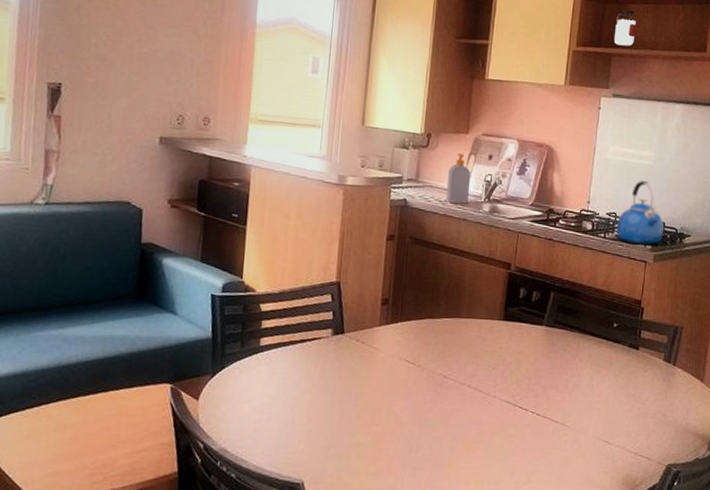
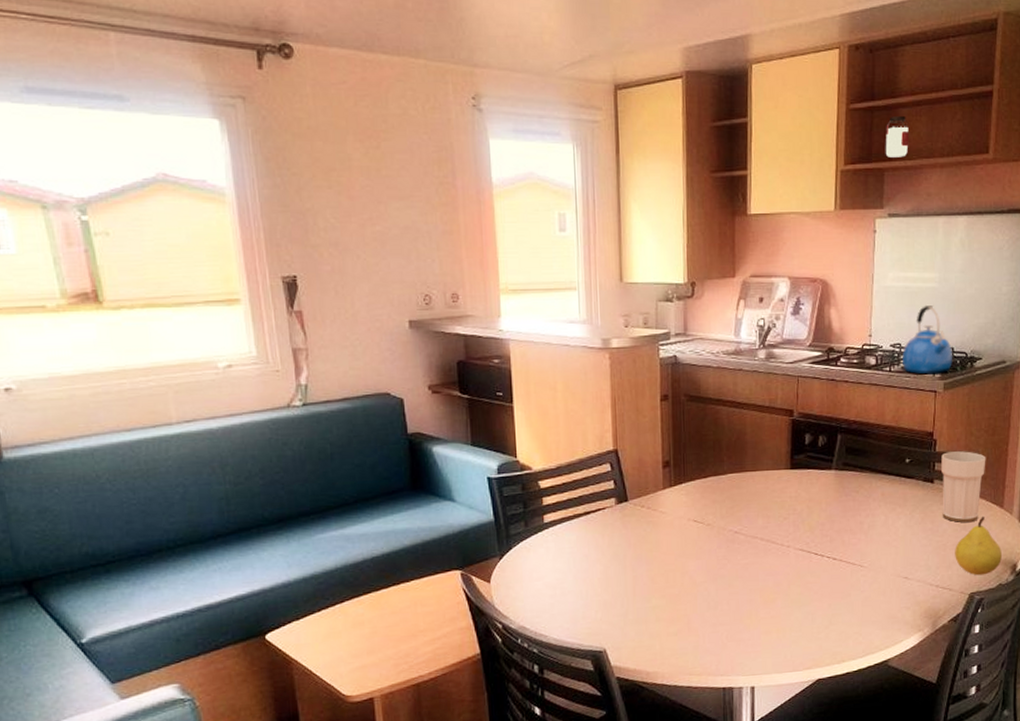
soap bottle: present [446,153,471,204] -> none [717,300,743,354]
cup: none [645,321,690,392] -> present [941,451,986,522]
fruit: none [655,388,700,448] -> present [955,516,1002,576]

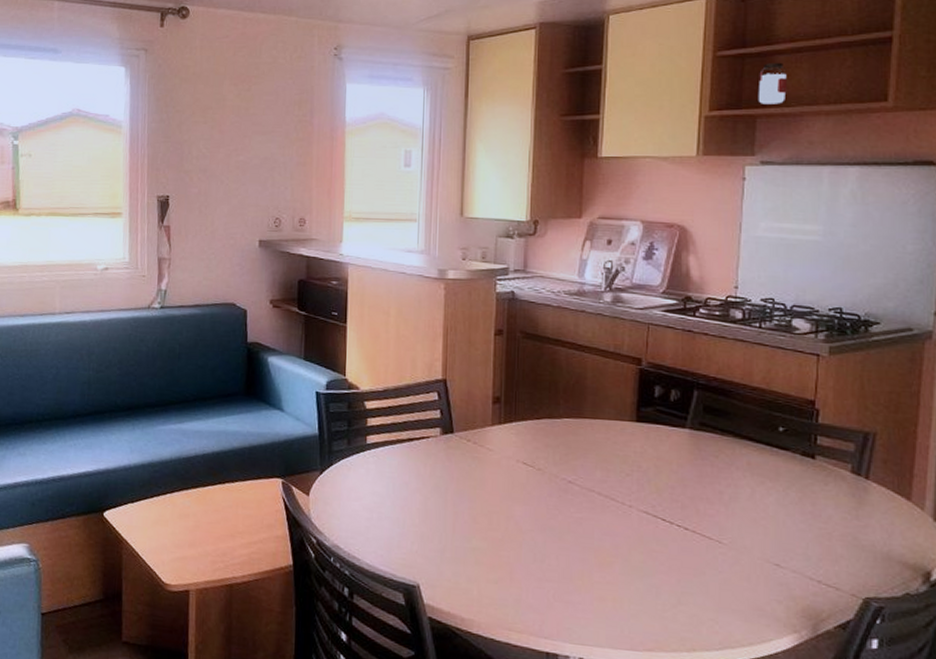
kettle: present [901,305,953,375] -> none [775,260,842,336]
cup: present [941,451,986,522] -> none [825,425,887,511]
fruit: present [955,516,1002,576] -> none [843,506,909,579]

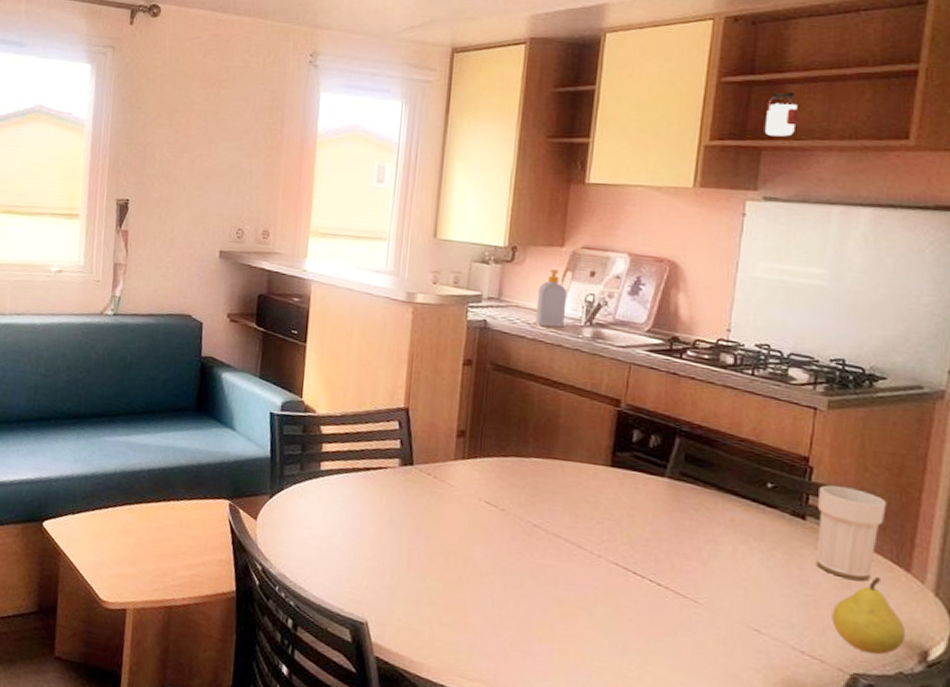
soap bottle: none [559,240,587,294] -> present [535,269,568,328]
cup: none [825,425,887,511] -> present [816,485,887,581]
fruit: none [843,506,909,579] -> present [832,576,905,655]

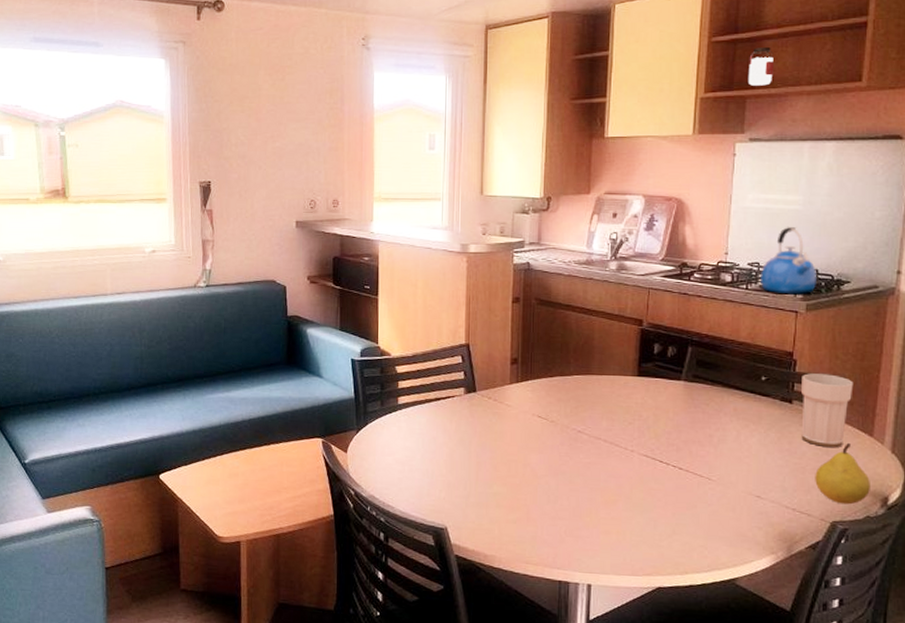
soap bottle: present [535,269,568,328] -> none [570,214,595,263]
kettle: none [769,305,844,388] -> present [759,227,818,295]

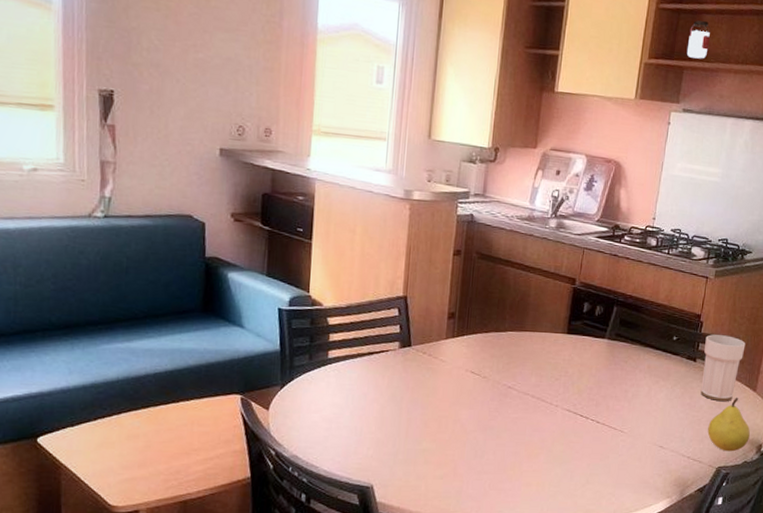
kettle: present [759,227,818,295] -> none [679,197,727,262]

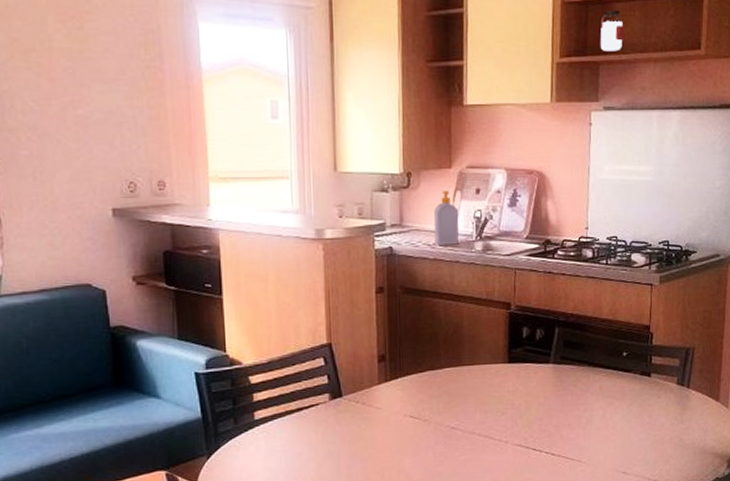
soap bottle: none [513,168,538,220] -> present [433,191,459,245]
cup: present [700,334,746,401] -> none [658,344,702,416]
fruit: present [707,397,750,452] -> none [672,409,718,470]

